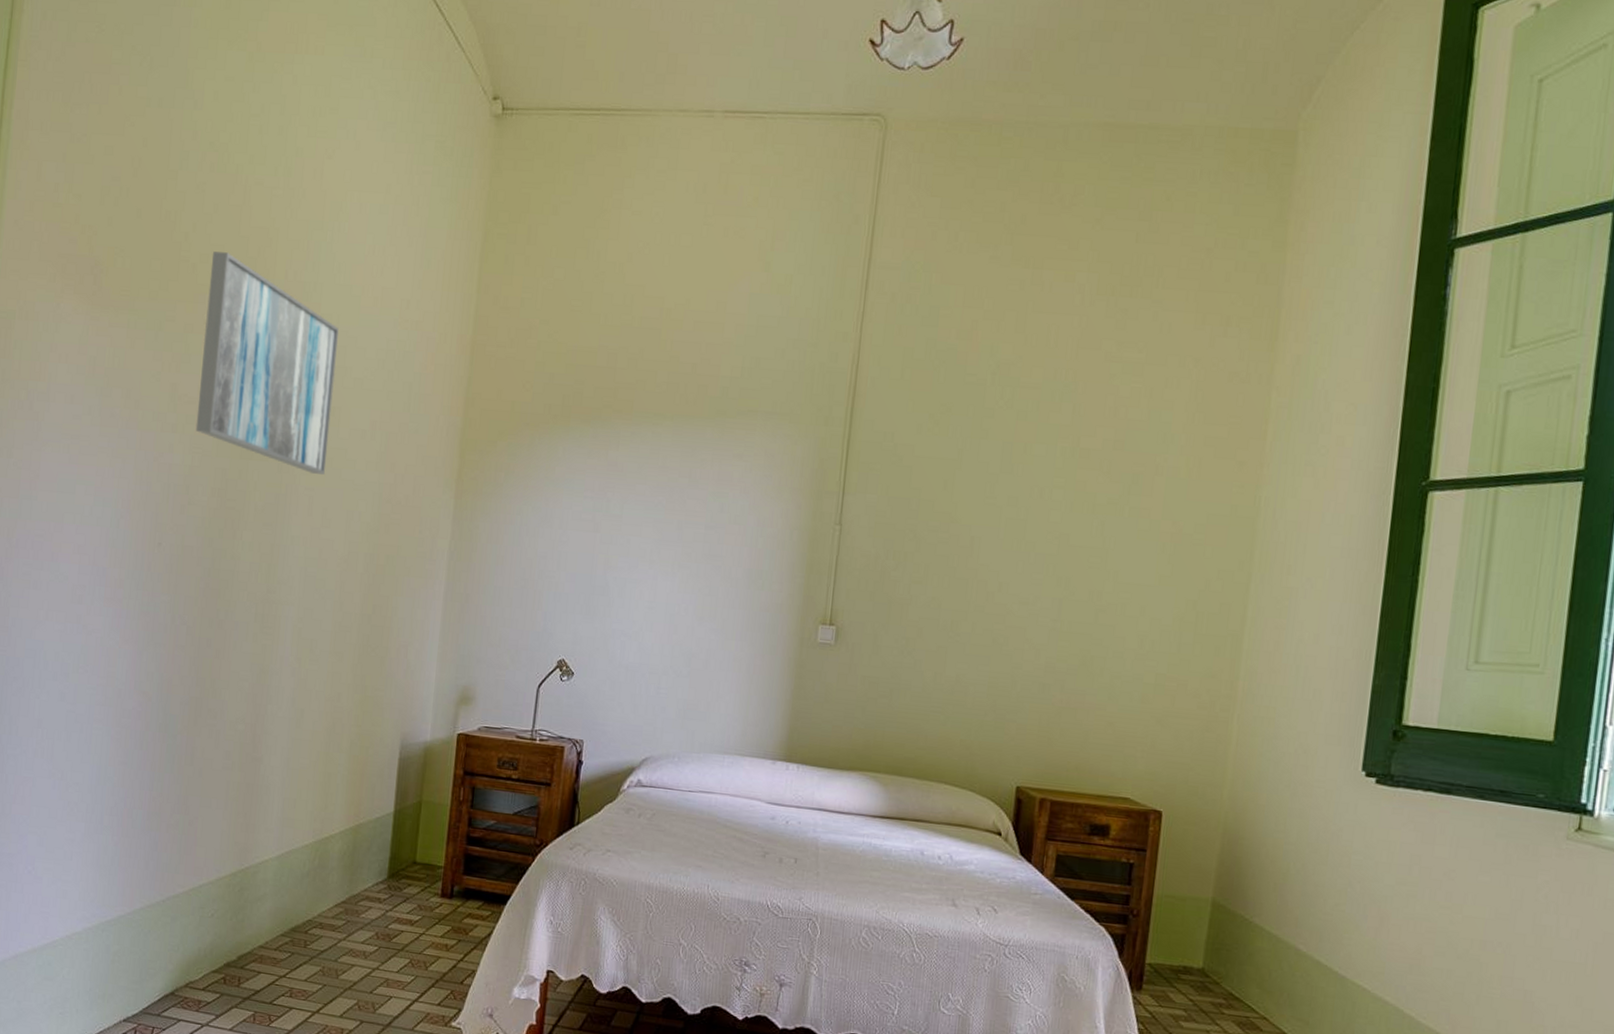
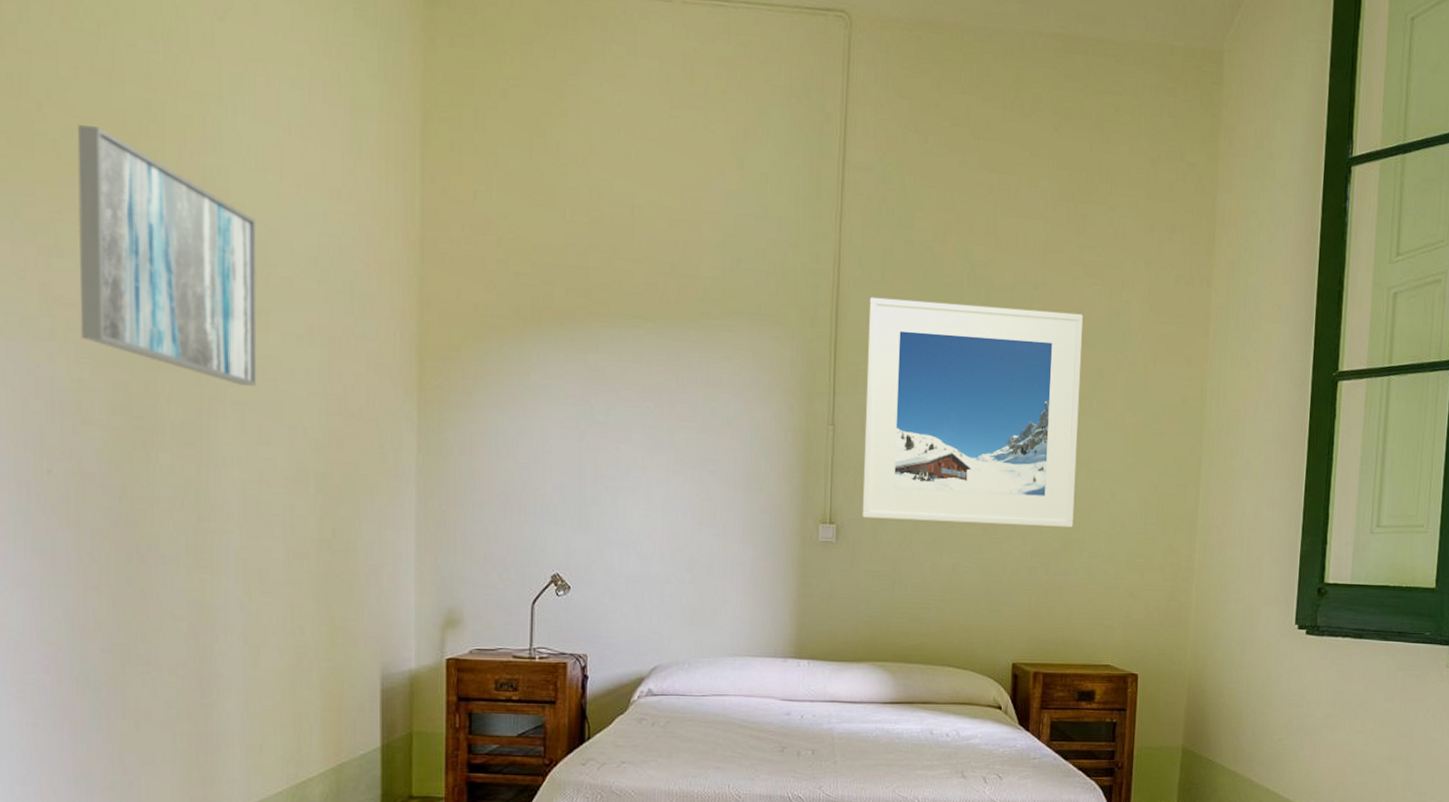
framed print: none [863,395,1118,643] -> present [862,297,1083,527]

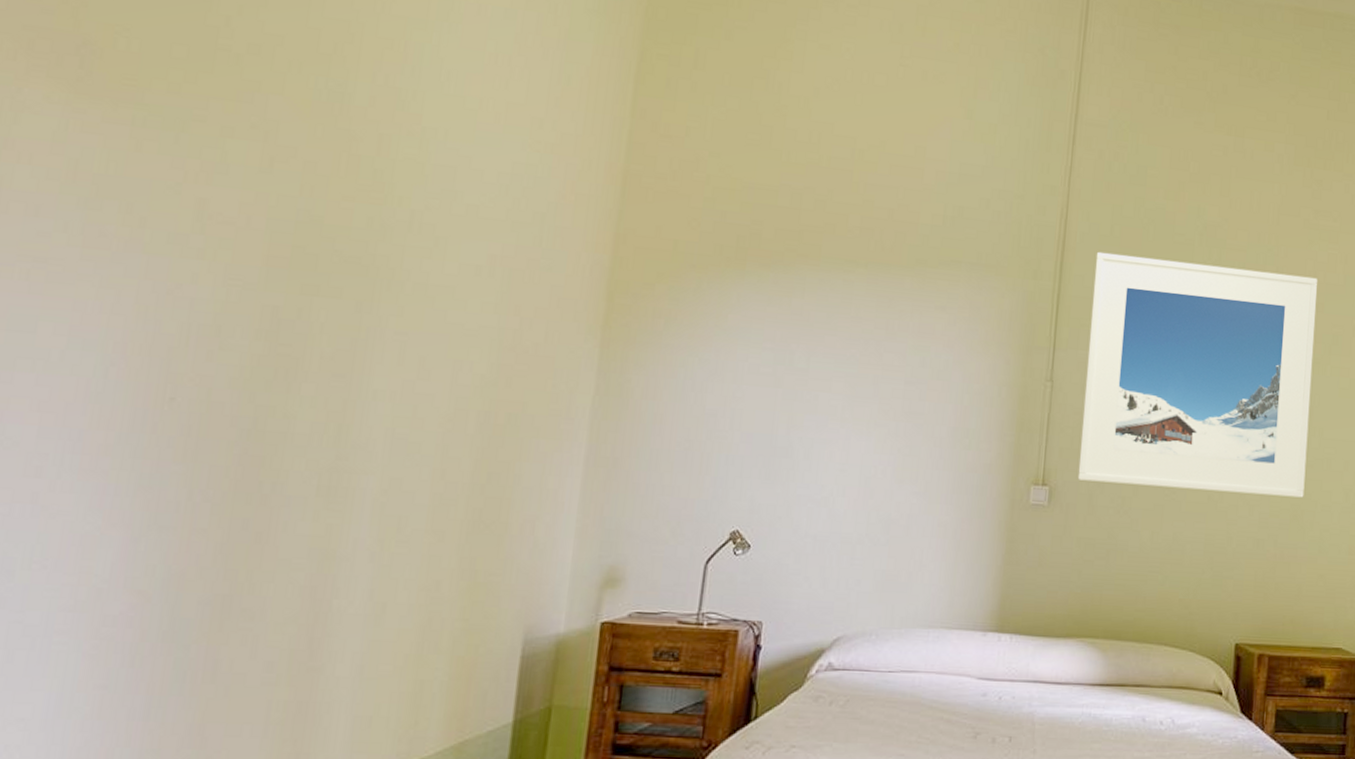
wall art: present [77,125,257,386] -> none [233,42,447,316]

